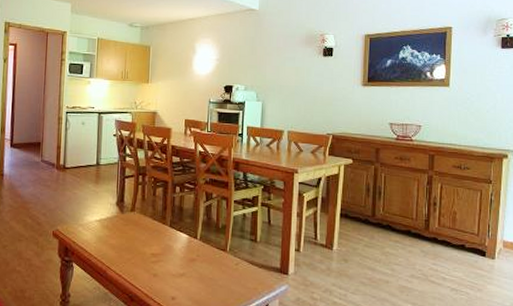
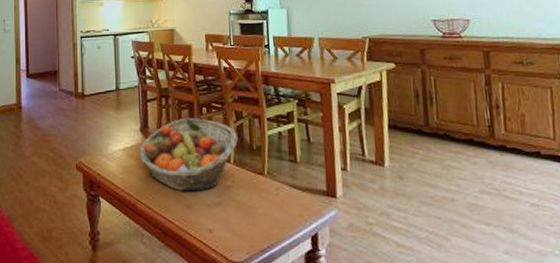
fruit basket: none [114,195,206,263] -> present [139,117,238,192]

